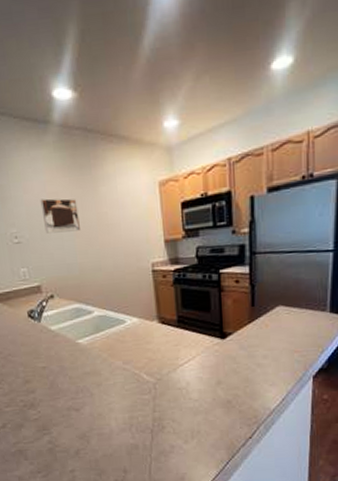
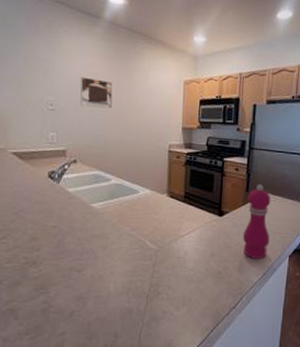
pepper mill: none [252,295,287,384] -> present [242,184,271,260]

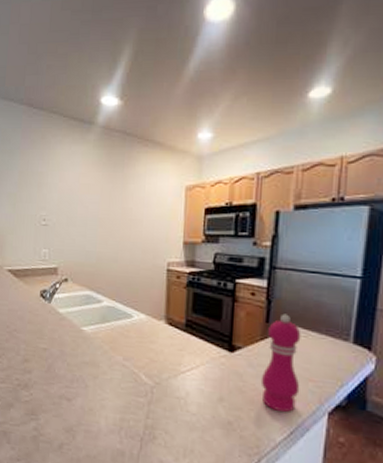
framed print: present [80,77,113,108] -> none [72,189,106,222]

